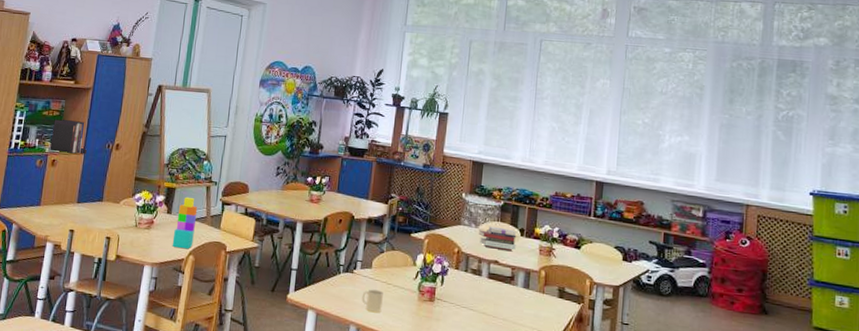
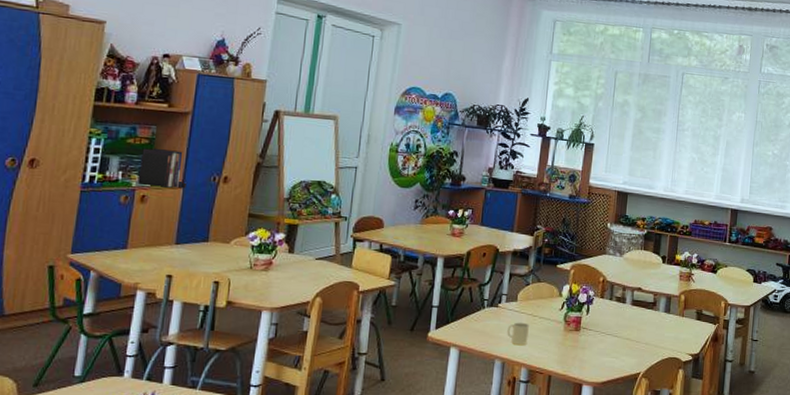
toy blocks: present [172,196,198,249] -> none [295,234,325,291]
books: present [479,226,517,252] -> none [623,254,659,279]

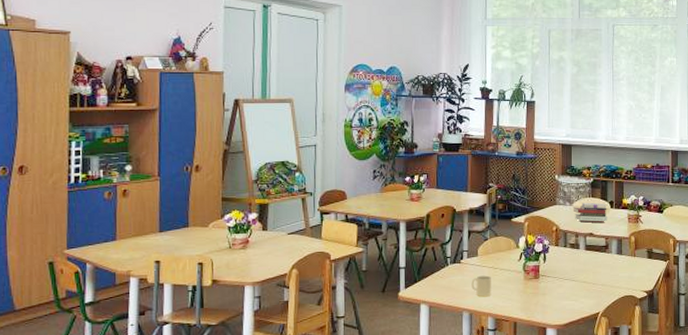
books: present [137,148,186,189] -> none [118,146,162,181]
books: none [623,254,659,279] -> present [574,202,607,223]

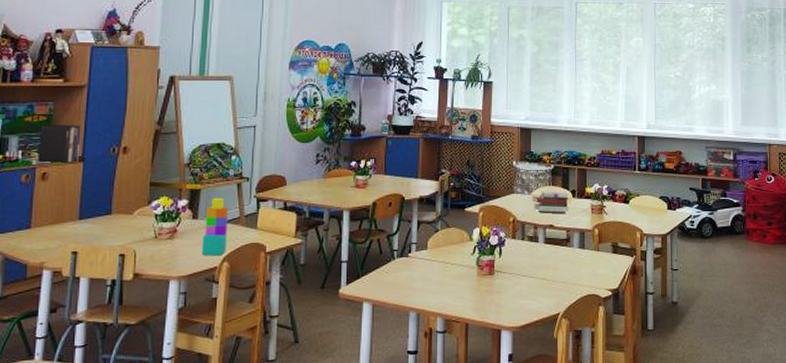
books: none [118,146,162,181] -> present [37,125,86,163]
toy blocks: none [272,211,295,264] -> present [201,197,229,256]
cup: present [471,275,491,297] -> none [420,270,441,295]

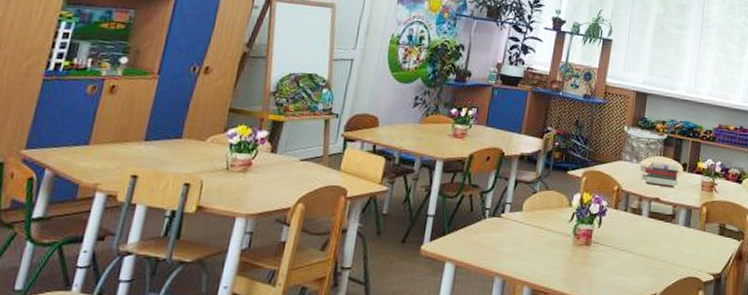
books: present [37,125,86,163] -> none [108,34,162,79]
toy blocks: present [201,197,229,256] -> none [275,132,312,196]

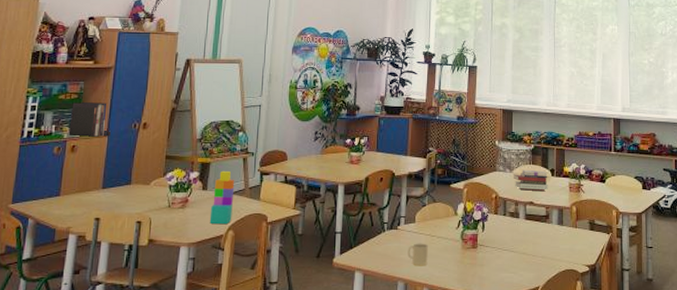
books: none [108,34,162,79] -> present [68,102,110,137]
toy blocks: none [275,132,312,196] -> present [209,170,235,225]
cup: none [509,234,534,262] -> present [408,243,428,266]

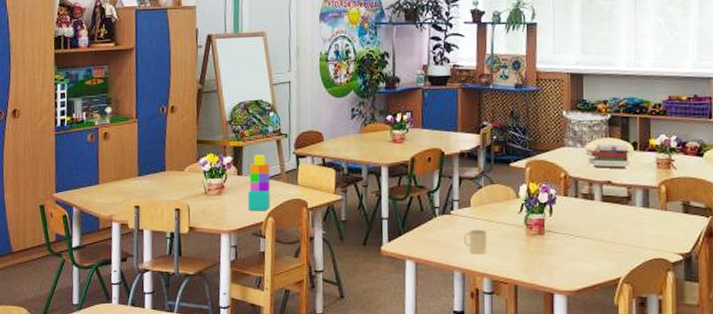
books: present [68,102,110,137] -> none [99,86,140,123]

